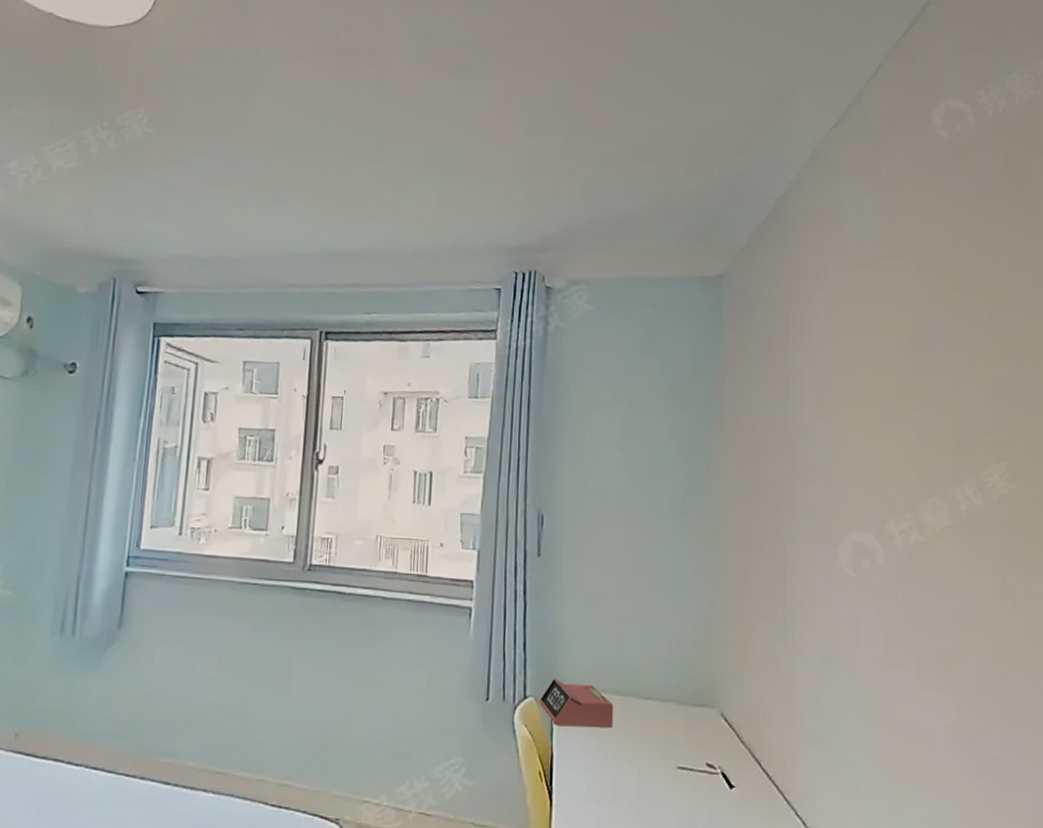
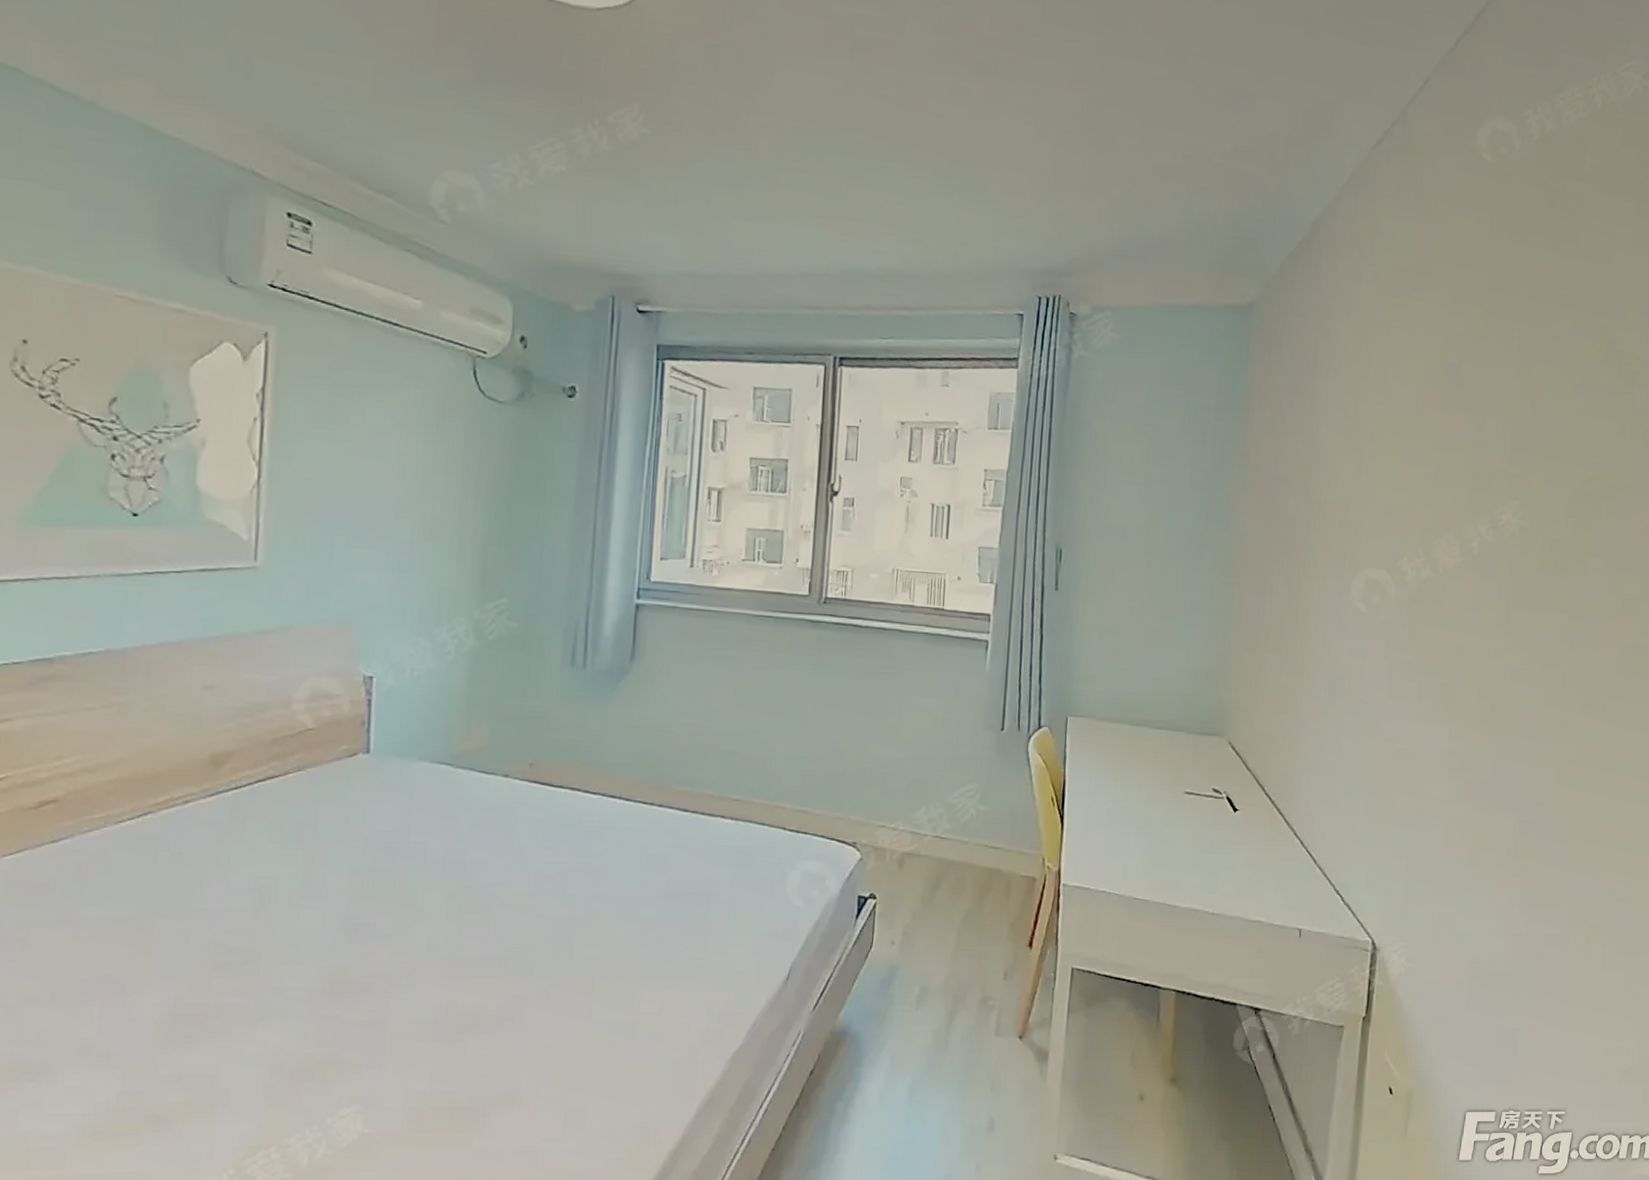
alarm clock: present [539,678,614,729] -> none [1053,709,1126,757]

